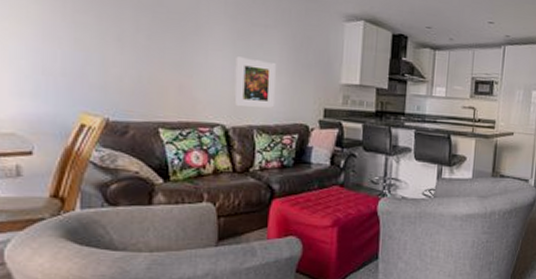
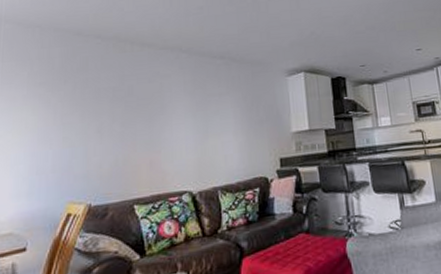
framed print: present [234,57,276,108] -> none [197,125,234,172]

